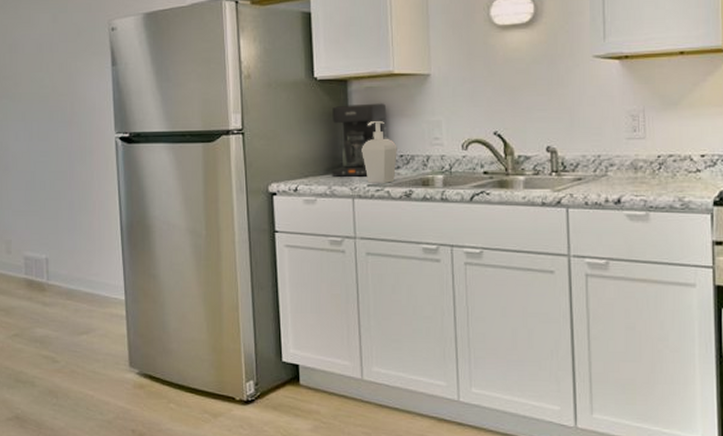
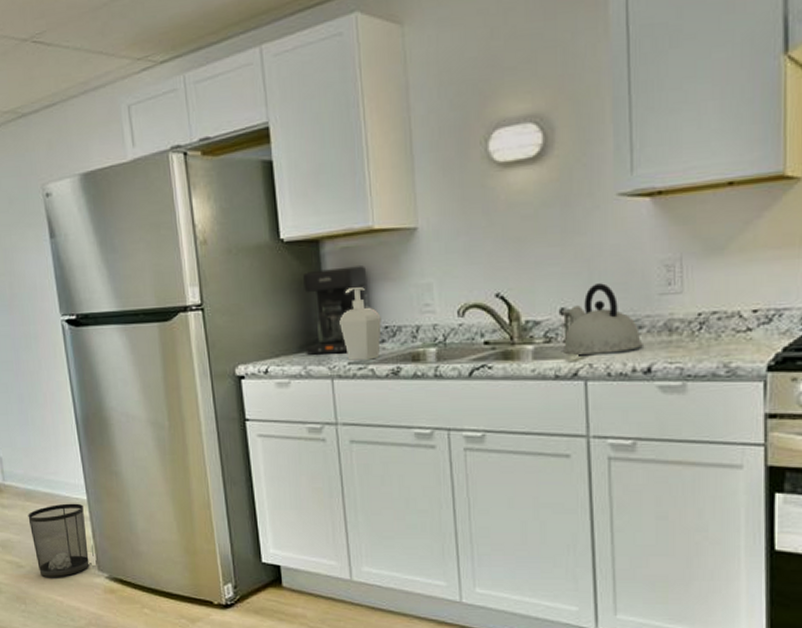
waste bin: none [67,302,122,373] -> present [28,503,90,578]
kettle: none [549,127,614,187] -> present [564,283,643,356]

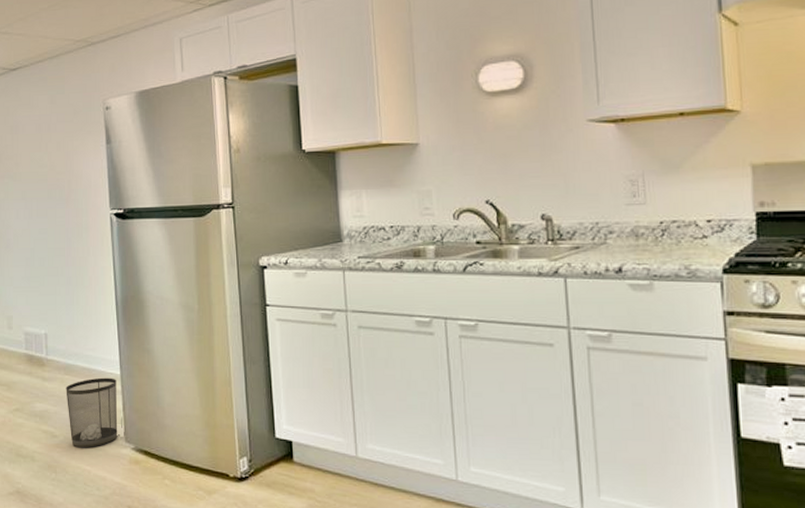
coffee maker: present [303,266,370,355] -> none [321,174,378,249]
soap bottle: present [339,286,382,362] -> none [351,191,387,256]
kettle: present [564,283,643,356] -> none [545,194,614,256]

